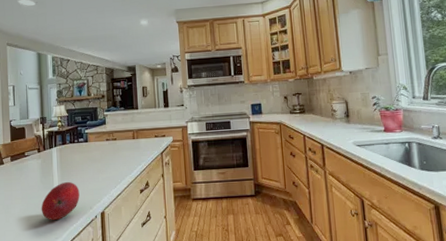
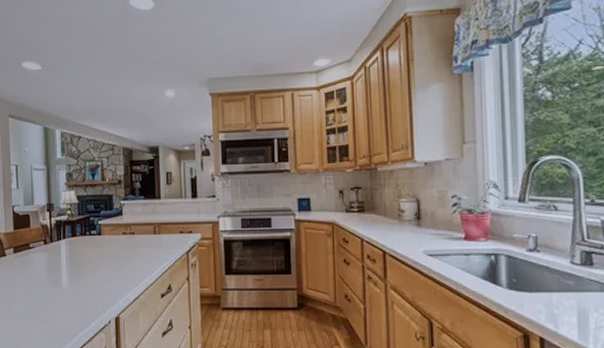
fruit: present [41,181,80,220] -> none [47,279,92,322]

